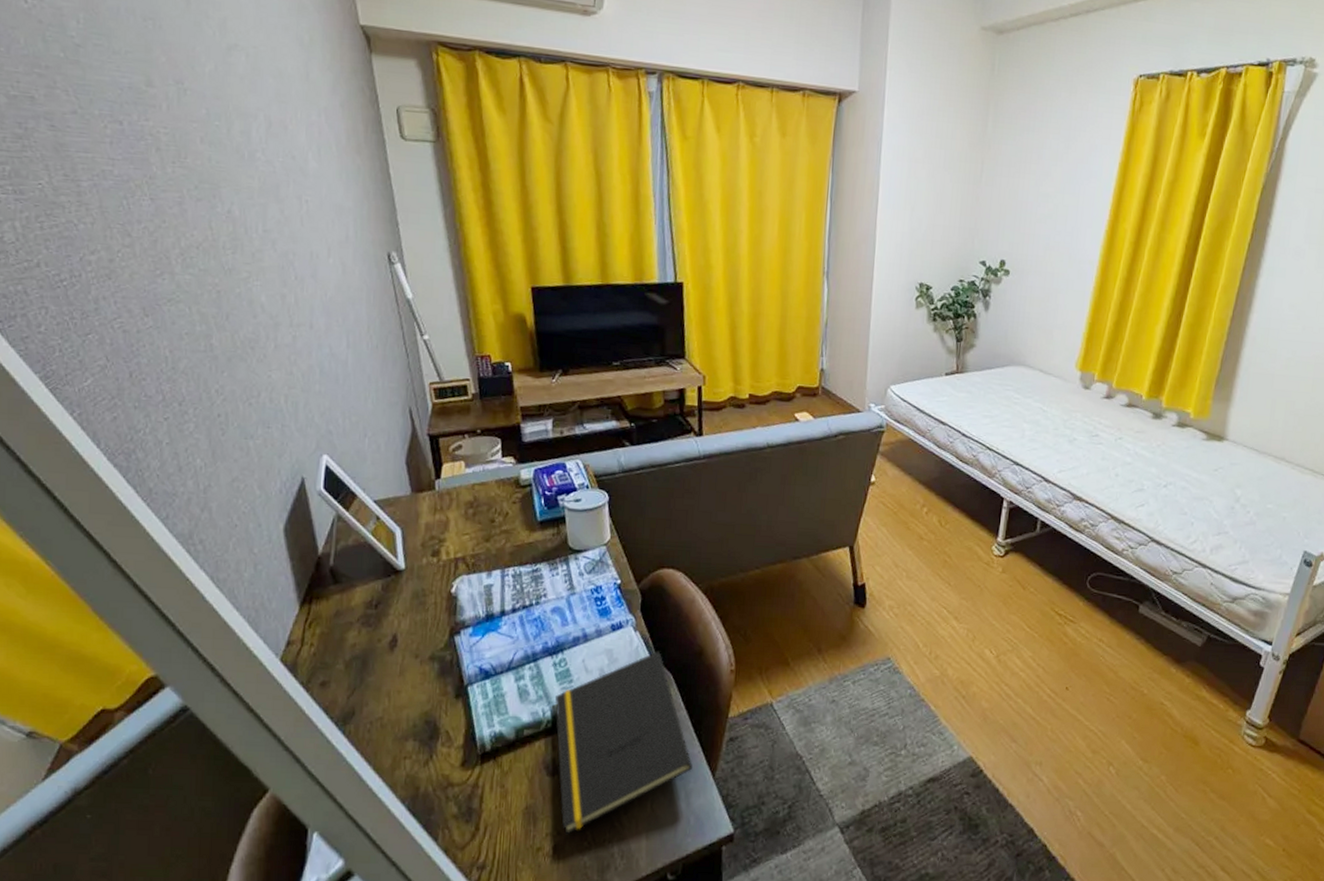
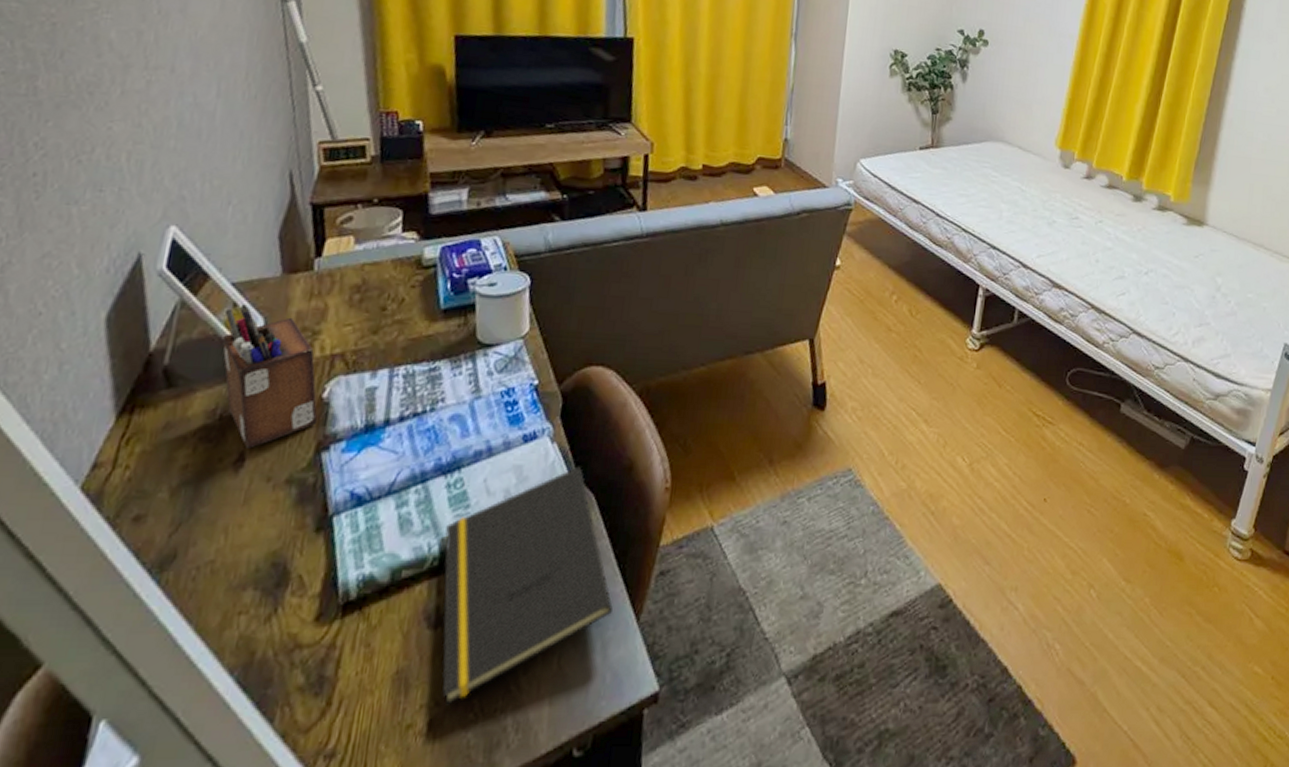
desk organizer: none [370,518,449,632] -> present [222,304,318,449]

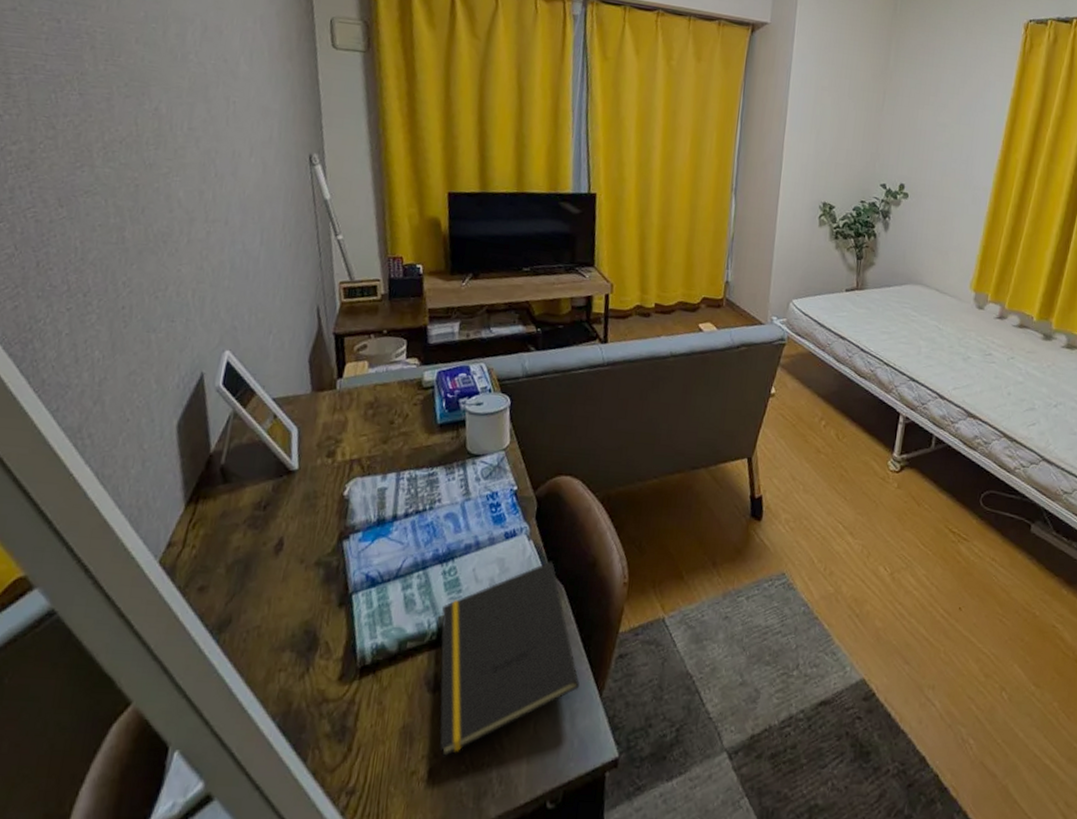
desk organizer: present [222,304,318,449] -> none [265,416,340,535]

